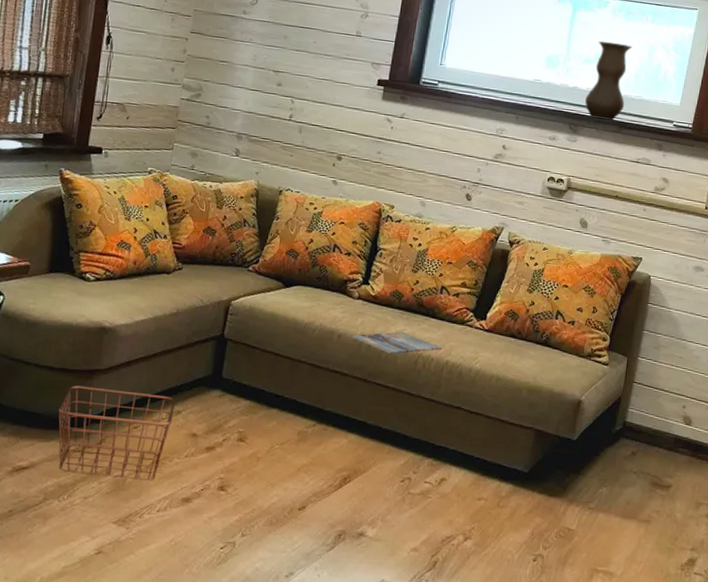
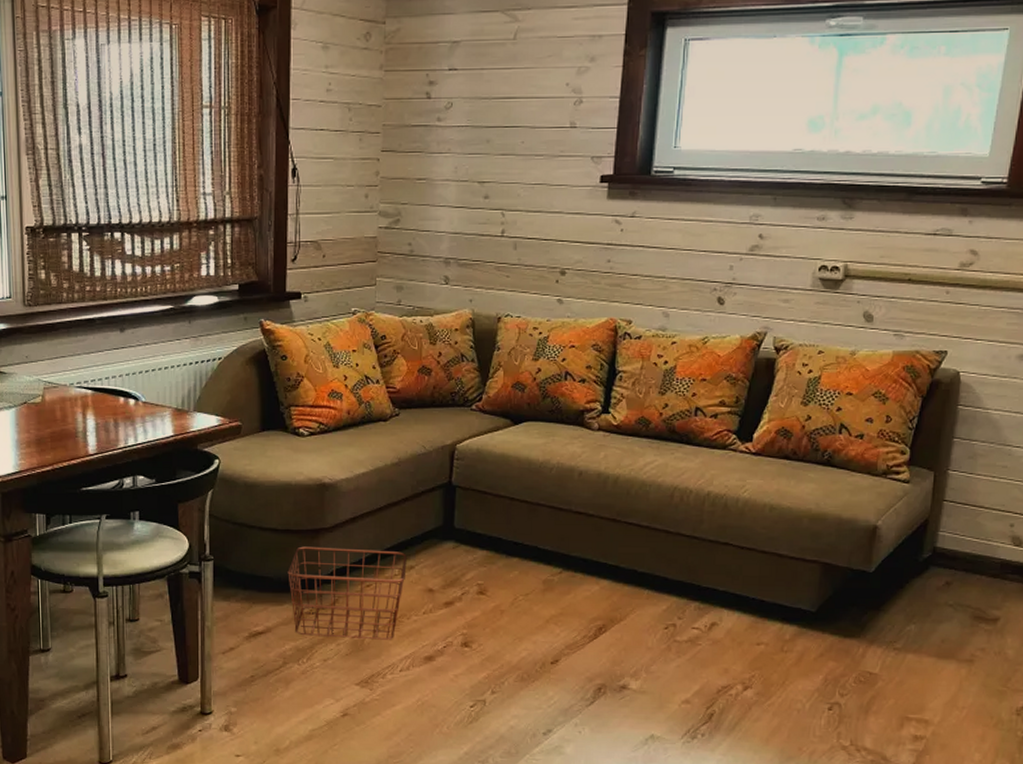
magazine: present [352,331,442,354] -> none [594,463,701,489]
vase: present [585,41,632,122] -> none [861,88,920,188]

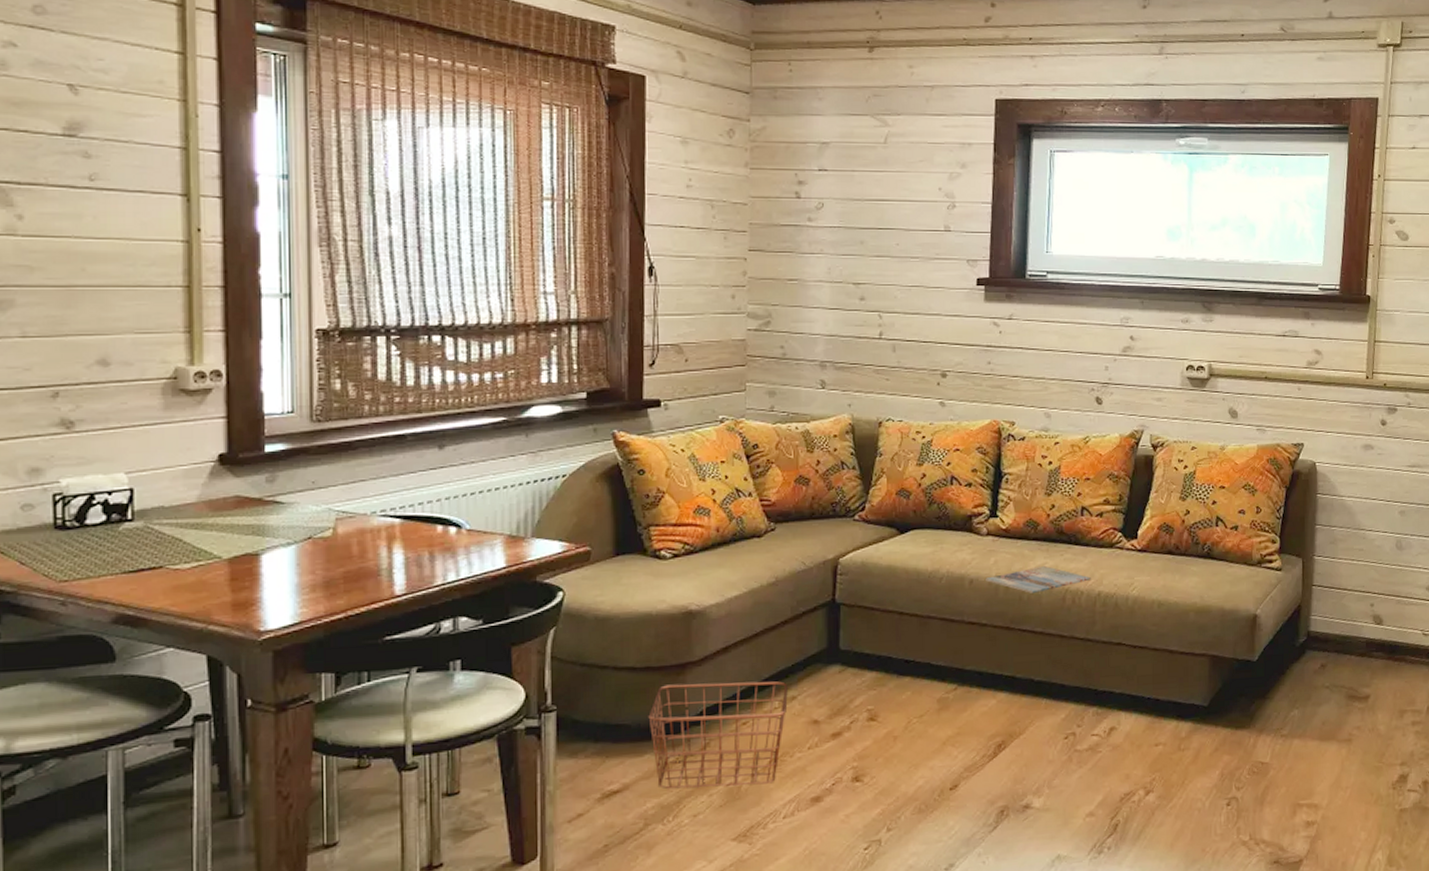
magazine: none [594,463,701,489] -> present [985,566,1091,593]

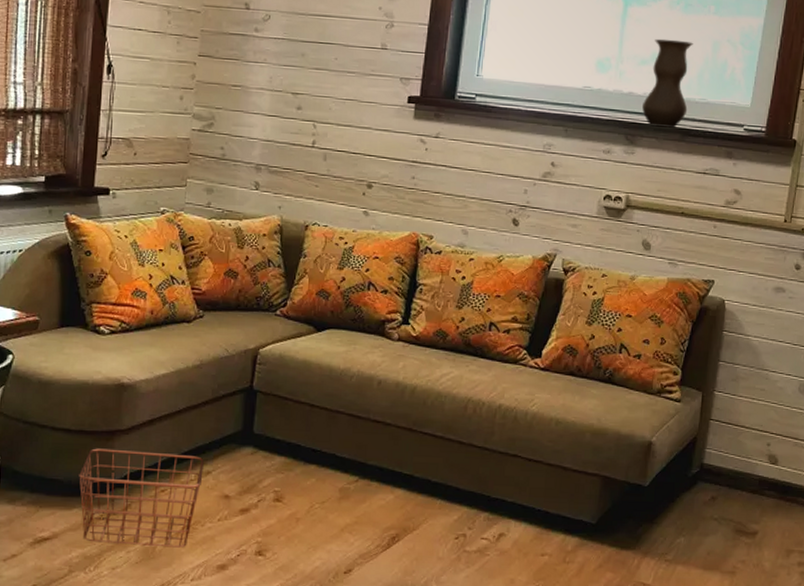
magazine: present [985,566,1091,593] -> none [393,375,493,399]
vase: none [1217,203,1262,293] -> present [642,39,693,129]

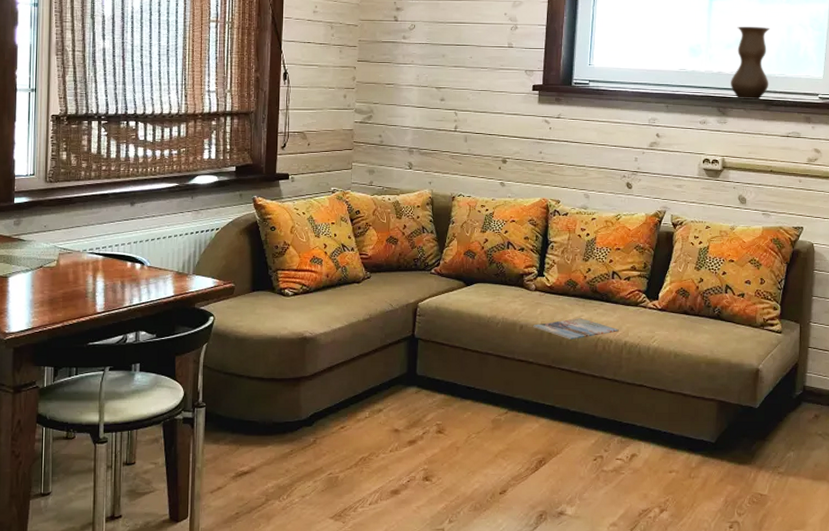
basket: present [79,448,204,548] -> none [271,393,376,476]
magazine: none [393,375,493,399] -> present [533,318,619,339]

